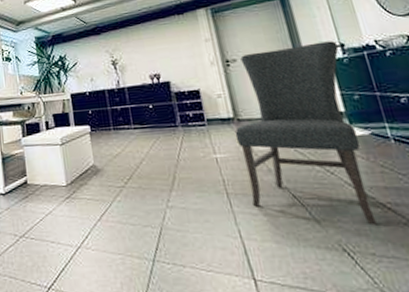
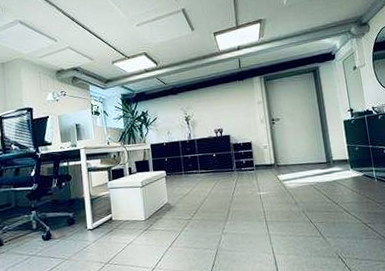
chair: present [235,41,377,226] -> none [274,106,361,239]

